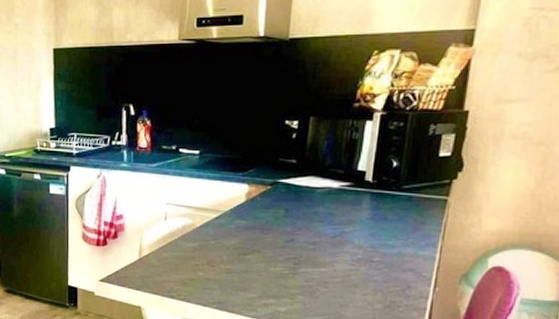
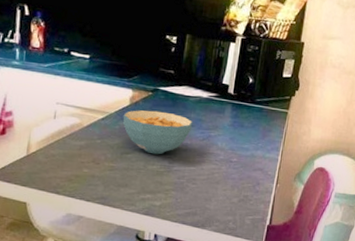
cereal bowl: none [238,206,322,255] -> present [123,110,193,155]

